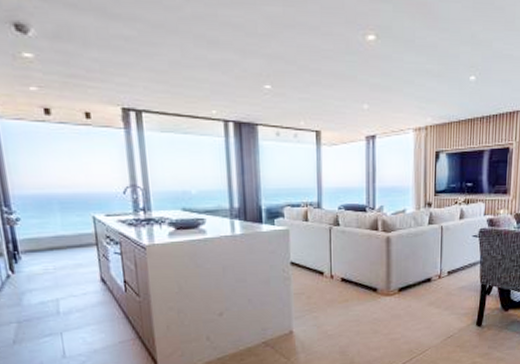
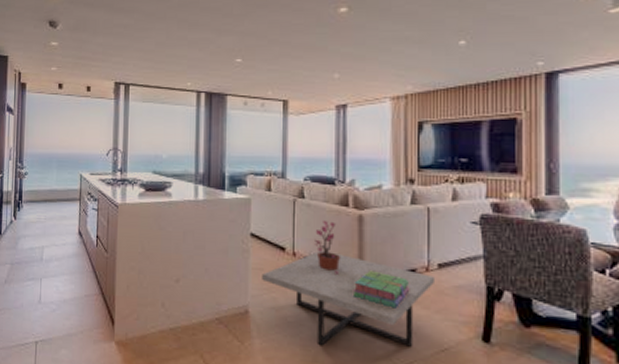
coffee table: none [303,270,445,350] -> present [262,250,434,347]
potted plant: none [349,245,371,290] -> present [315,221,340,274]
stack of books: none [382,283,427,311] -> present [352,270,410,309]

